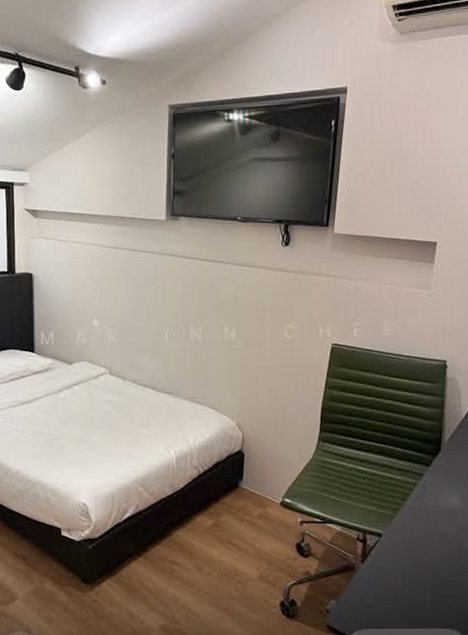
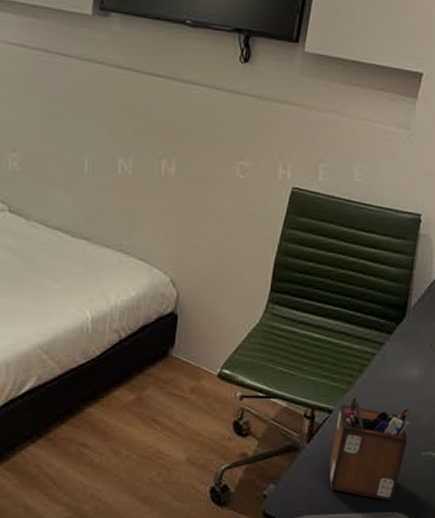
desk organizer: none [382,523,454,619] -> present [328,397,410,502]

